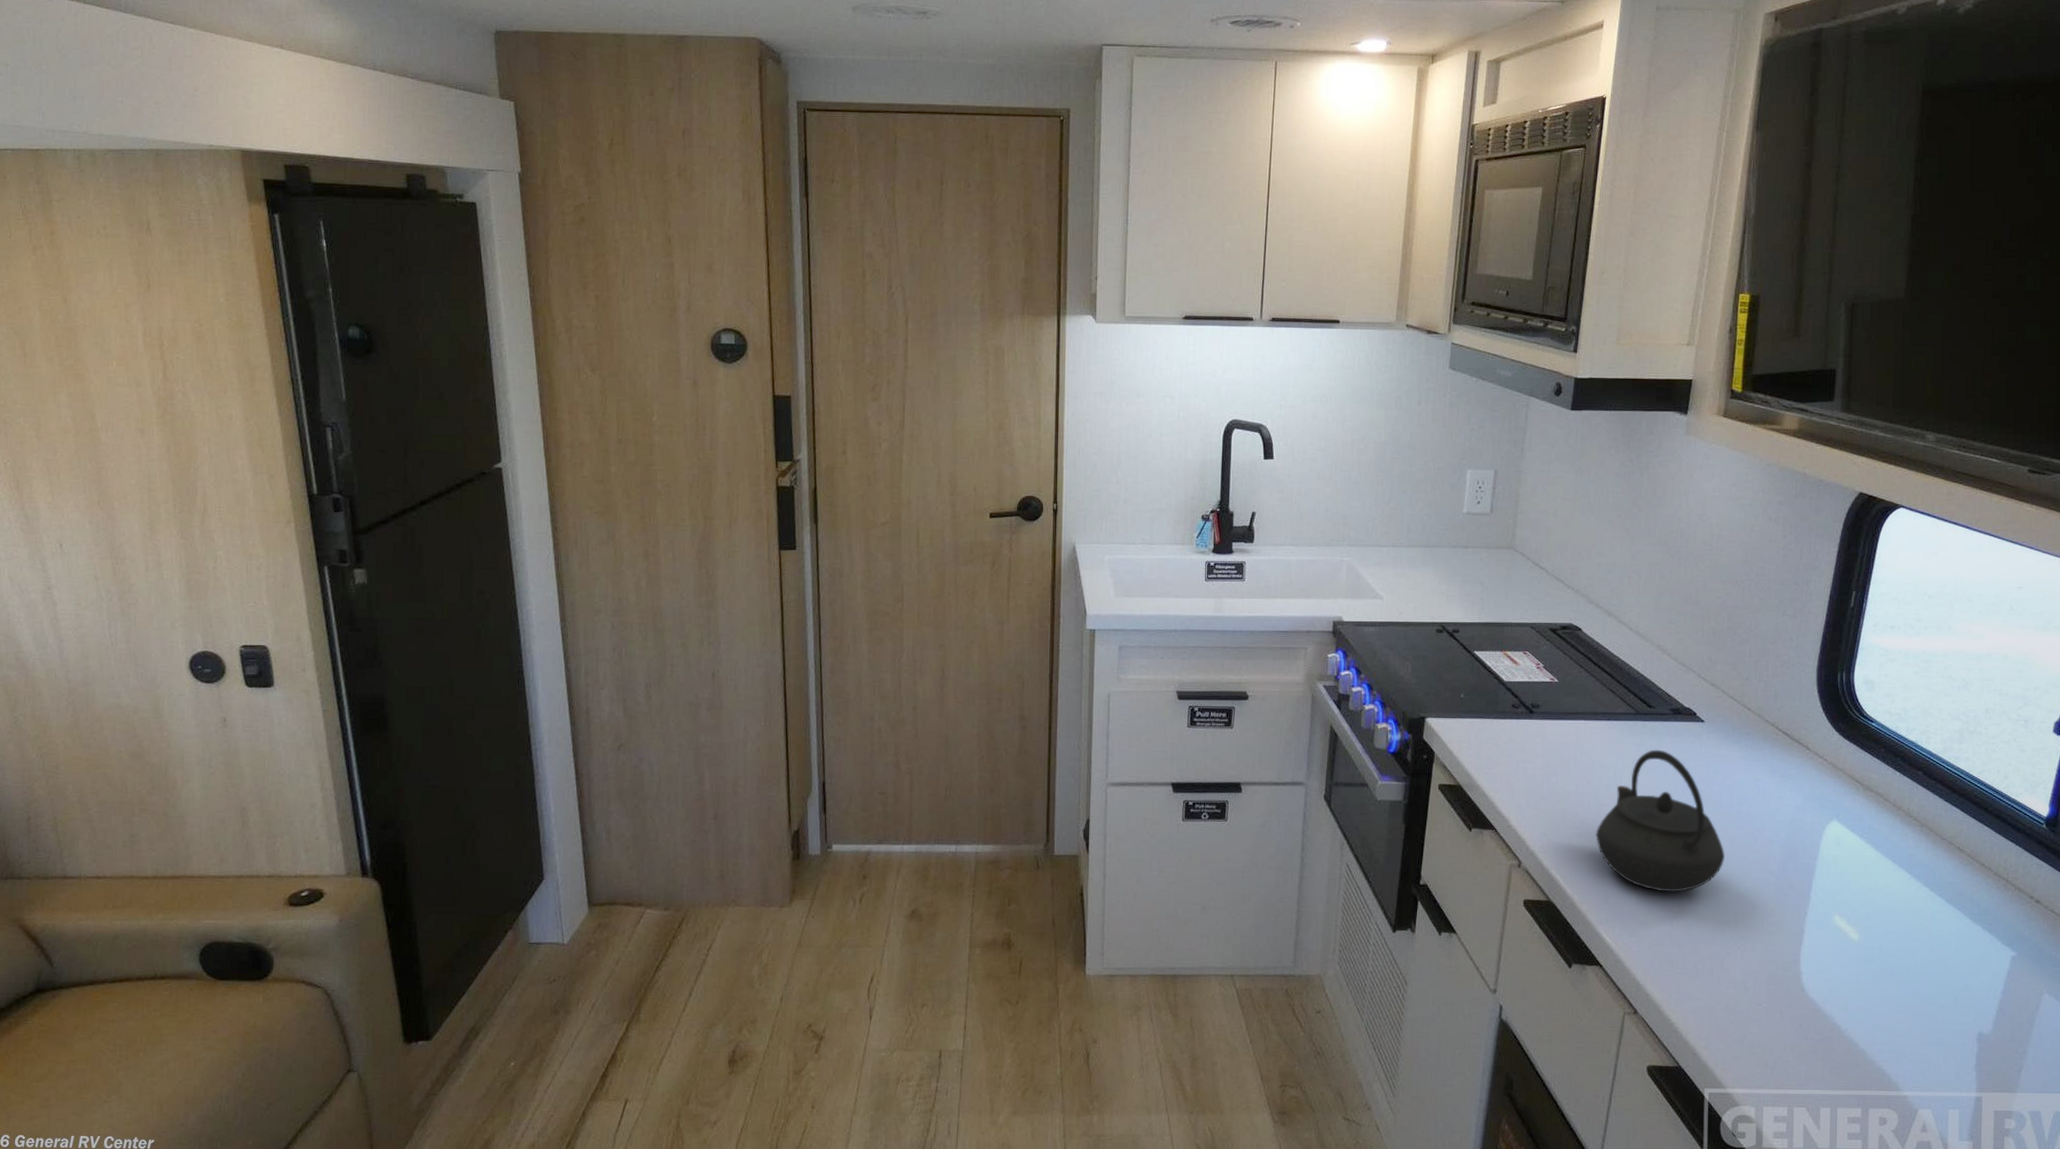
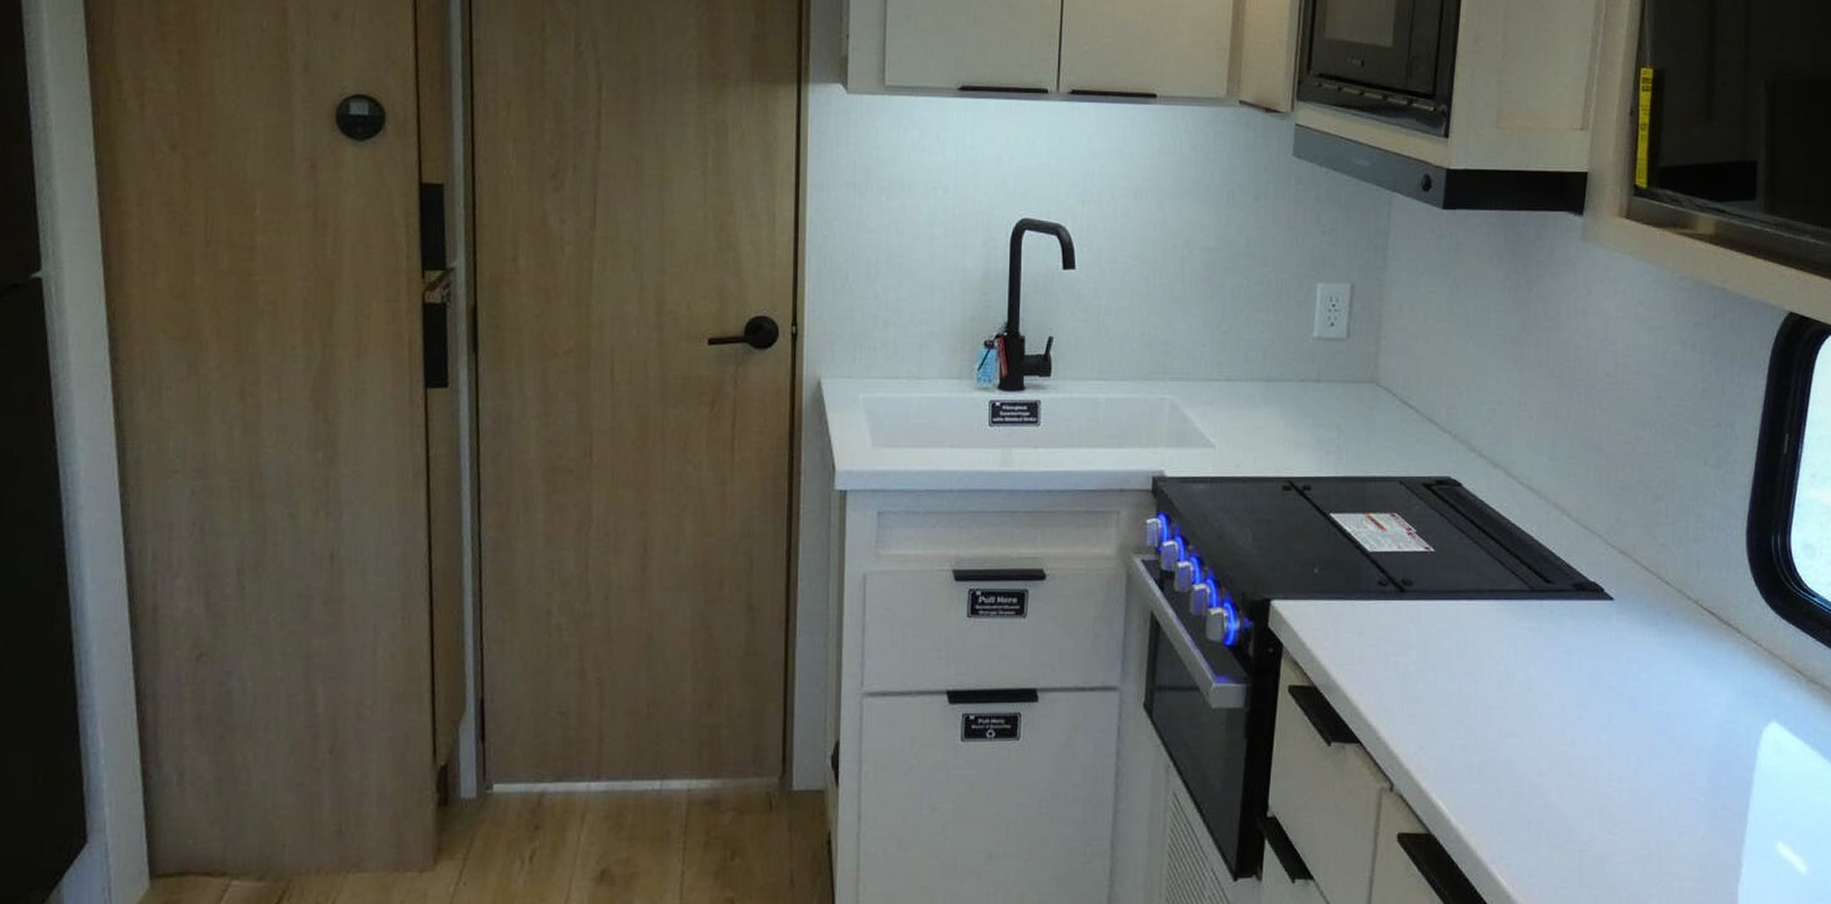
kettle: present [1596,749,1725,892] -> none [1485,635,1644,818]

